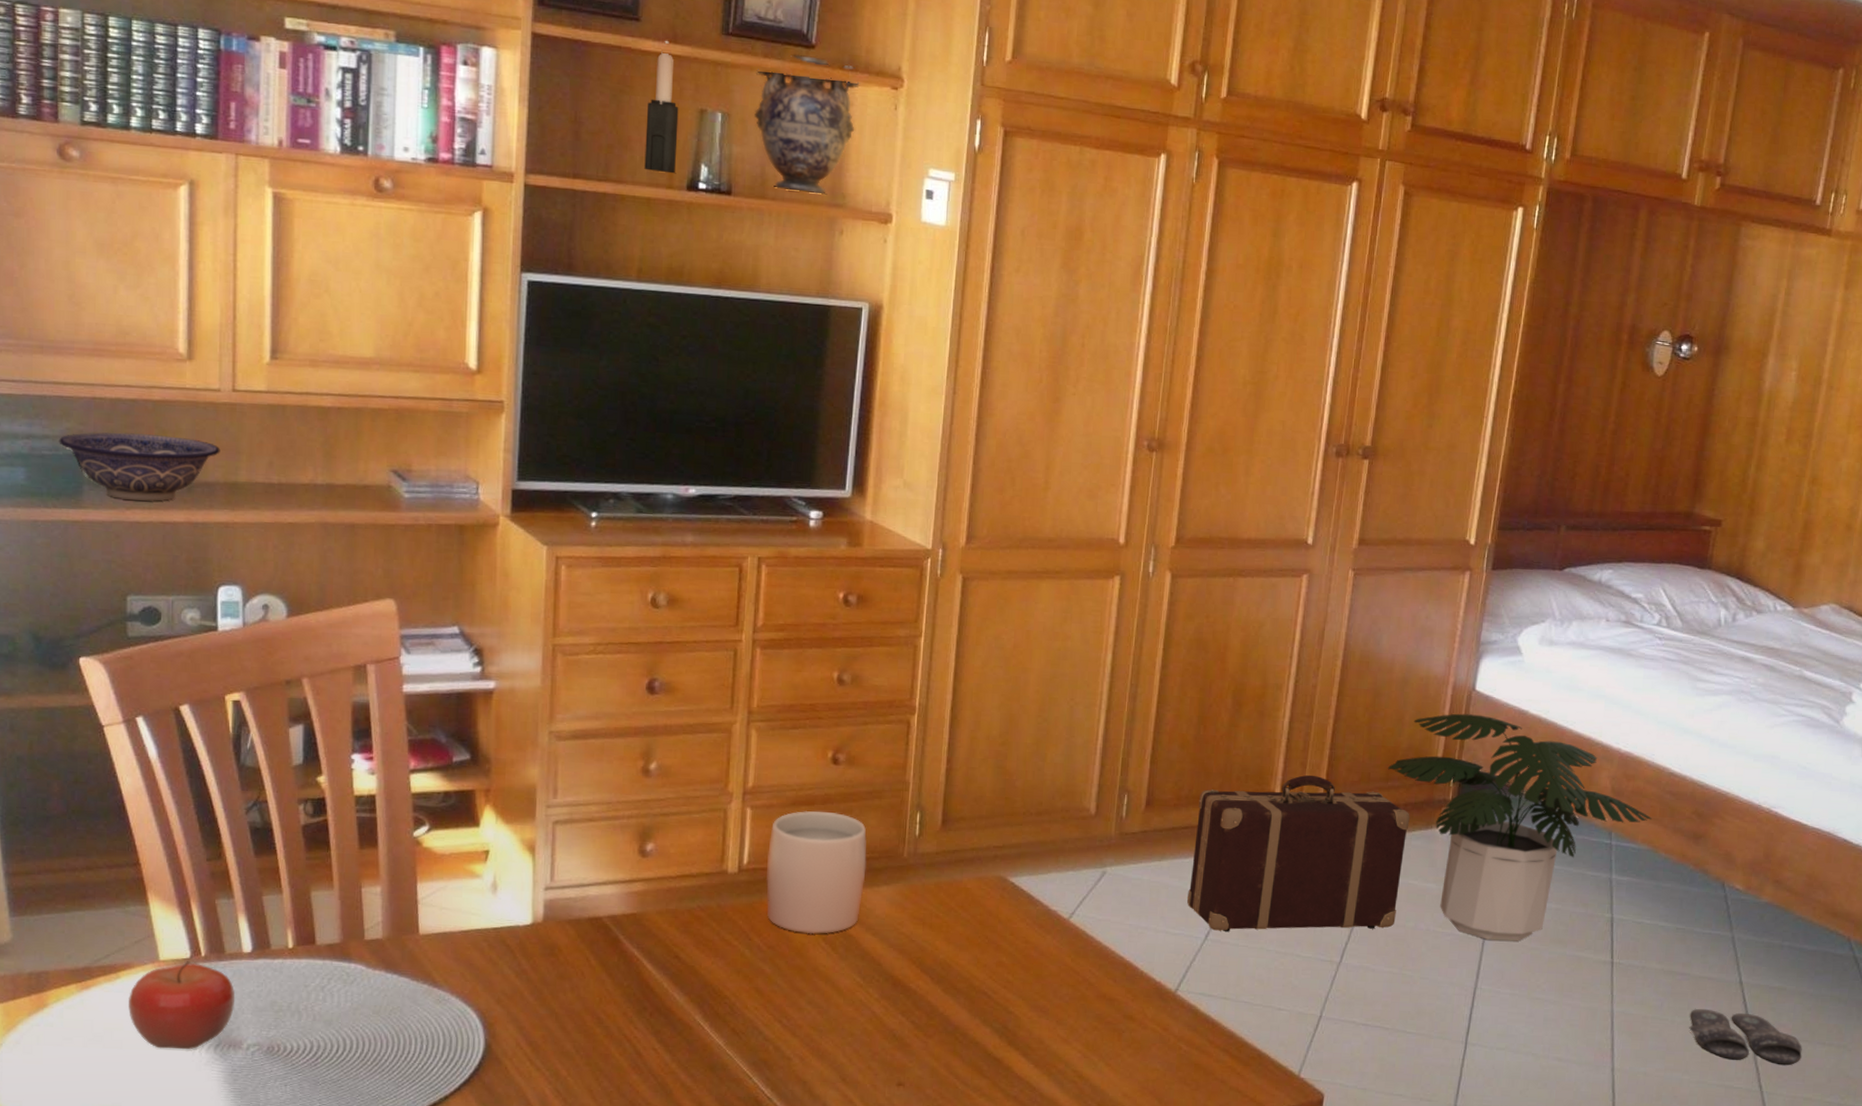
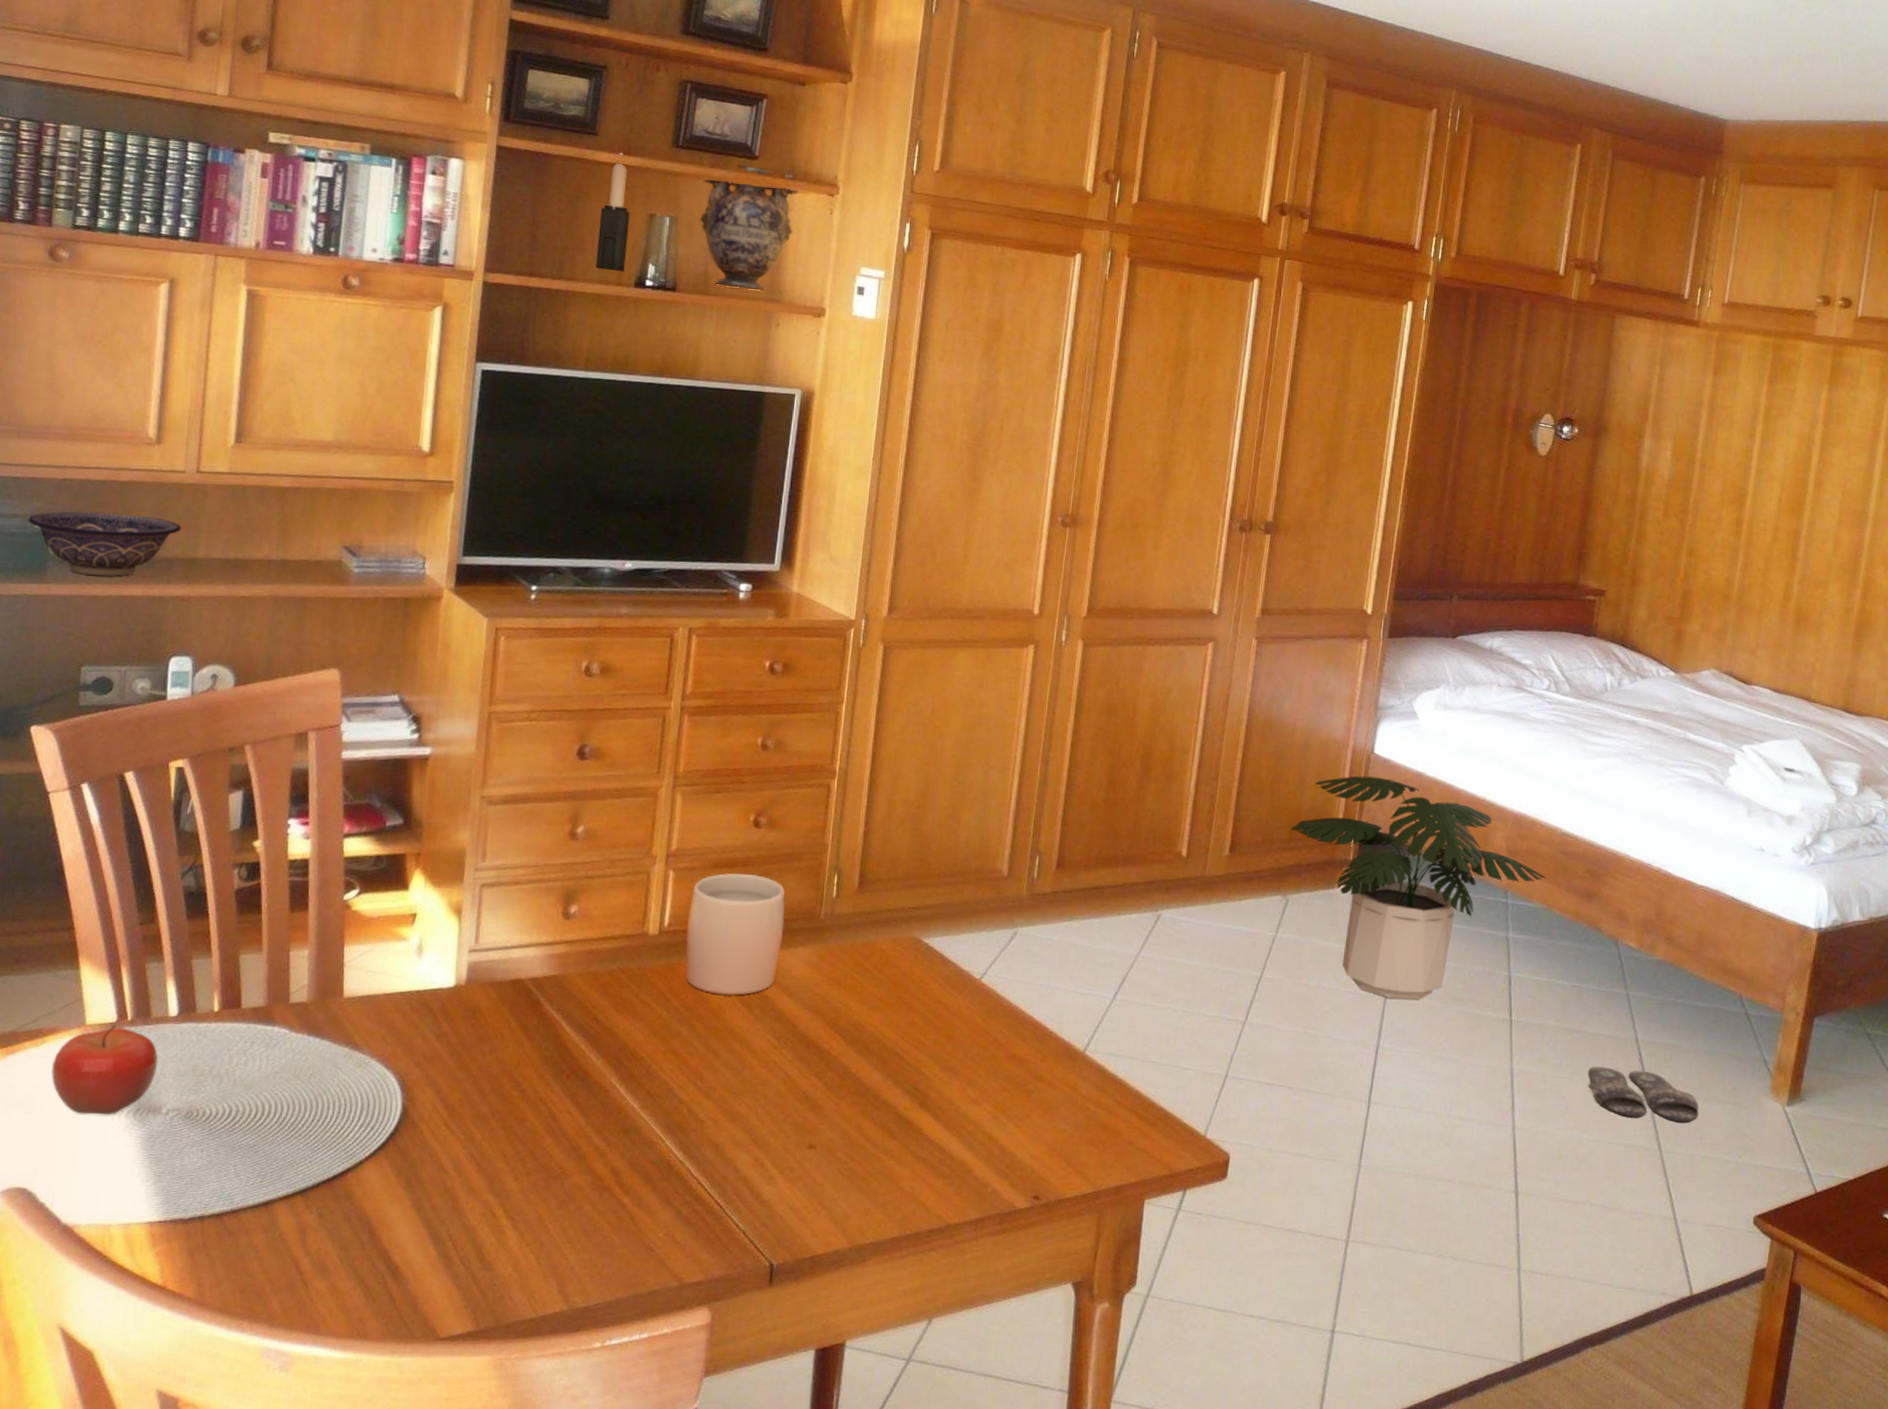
suitcase: present [1187,775,1410,932] -> none [1096,836,1312,991]

